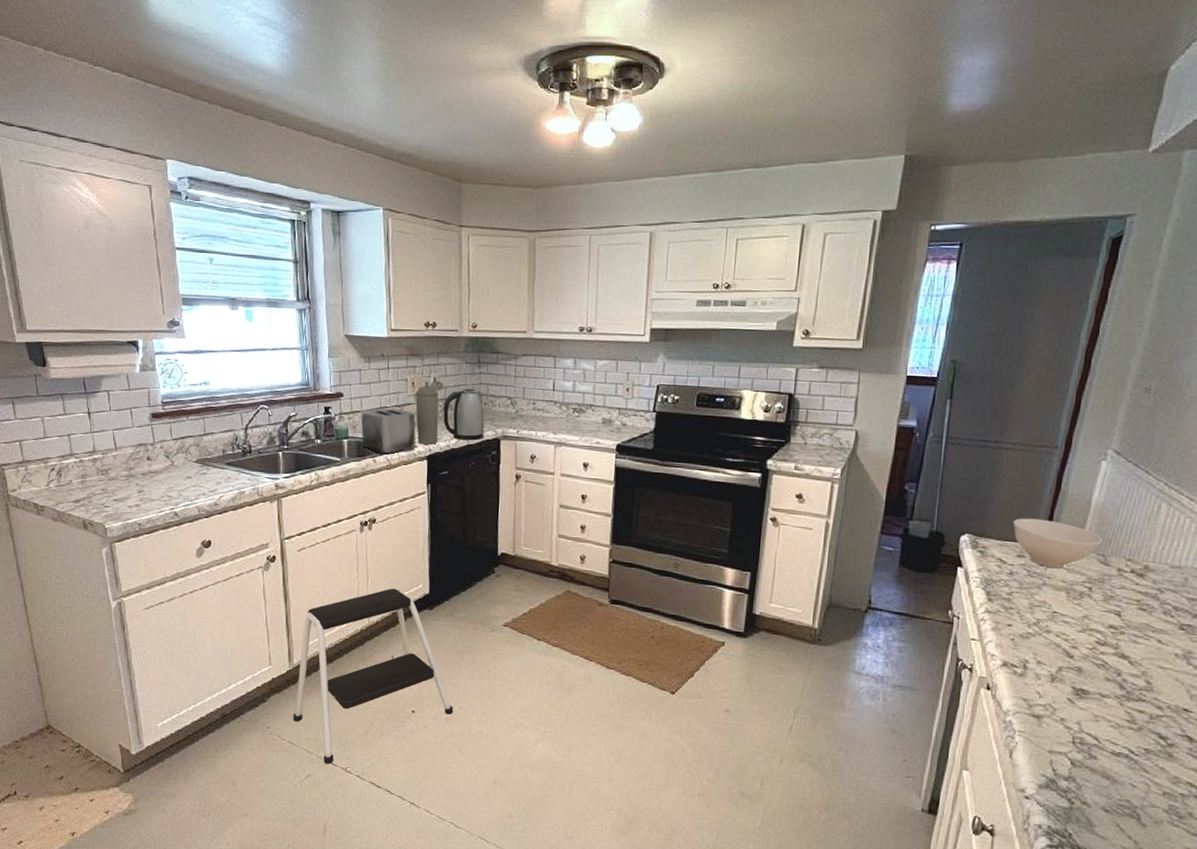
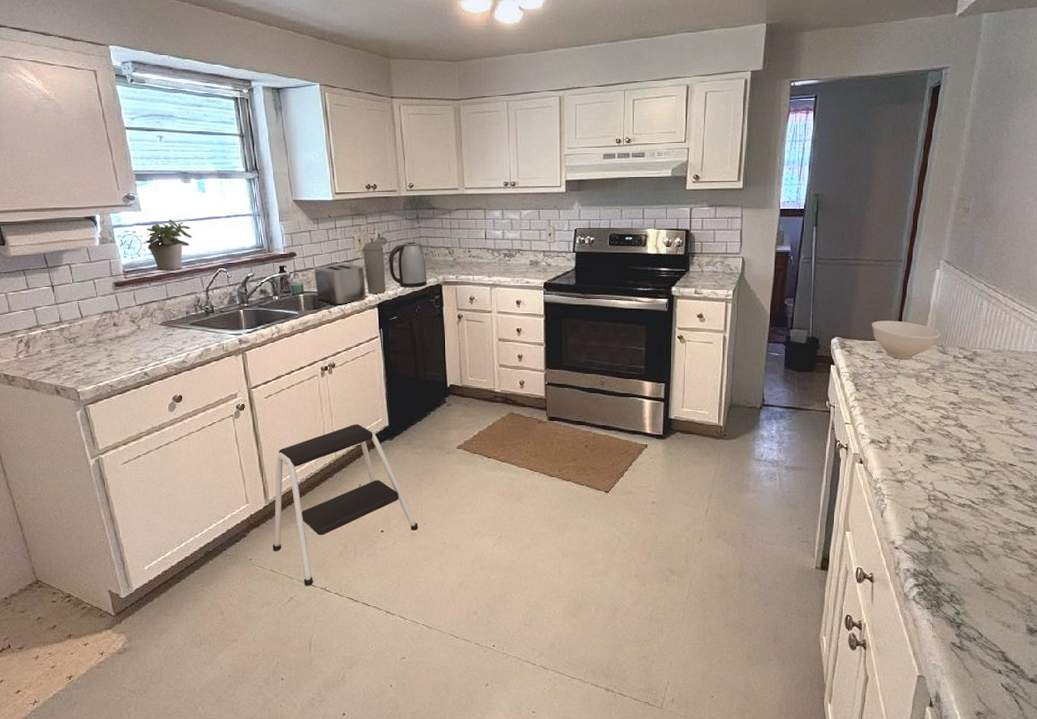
potted plant: none [187,348,235,404] -> present [145,219,192,271]

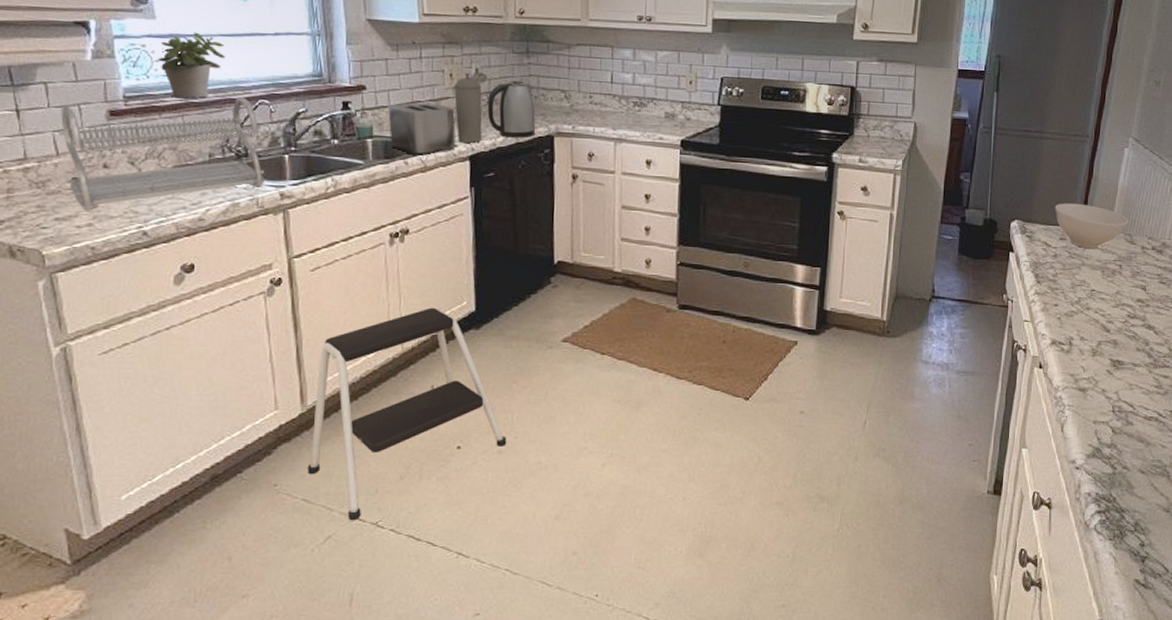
dish rack: none [81,267,227,360] -> present [58,97,265,213]

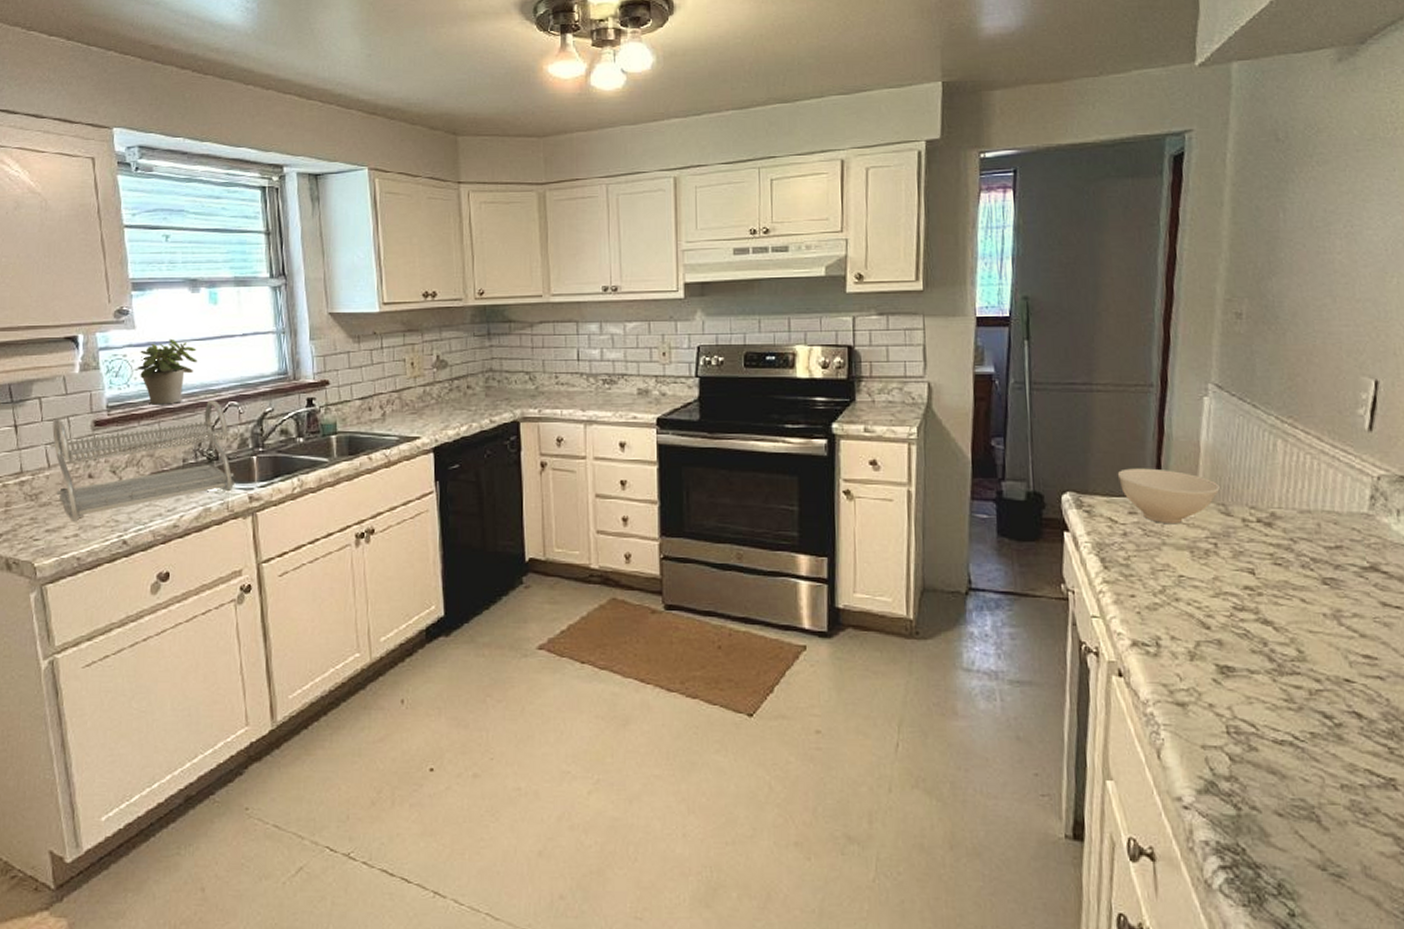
step stool: present [307,307,507,521] -> none [278,613,483,851]
toaster: present [388,102,456,156] -> none [351,394,419,451]
canister: present [453,72,483,144] -> none [415,360,445,435]
kettle: present [487,80,536,138] -> none [450,365,501,426]

